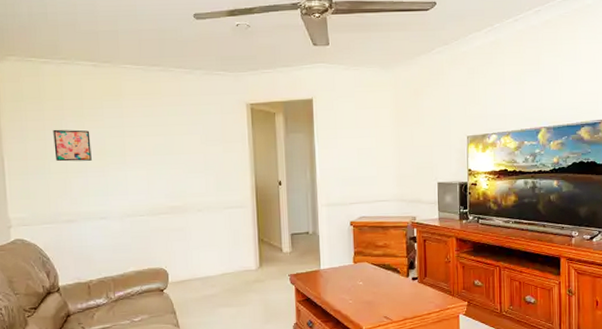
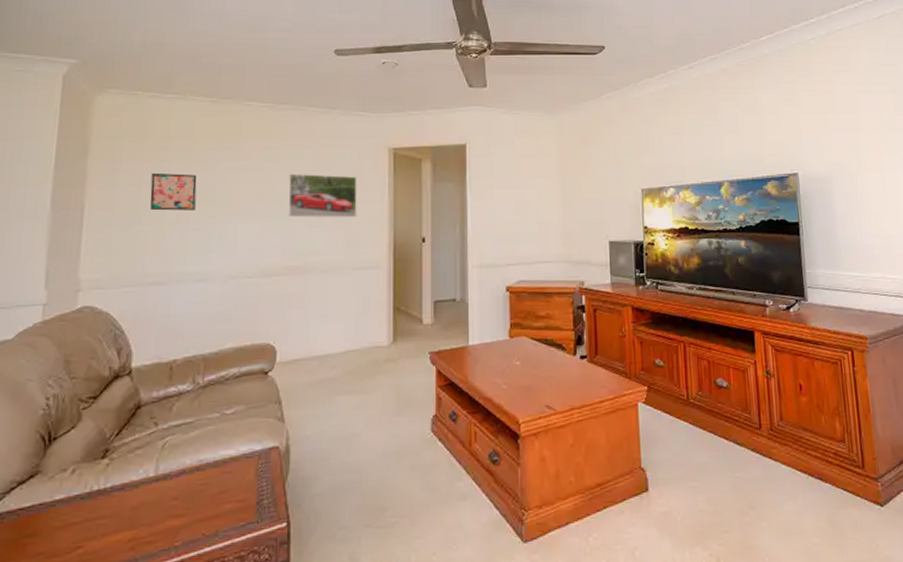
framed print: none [165,127,224,166] -> present [288,173,358,218]

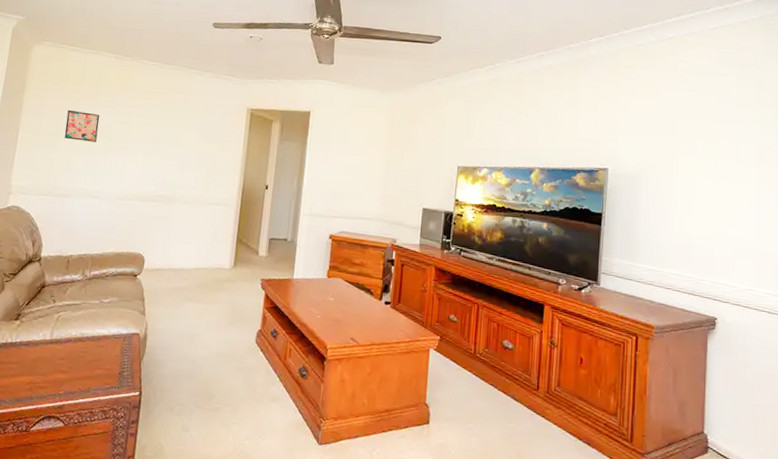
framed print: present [288,173,358,218] -> none [164,121,220,163]

